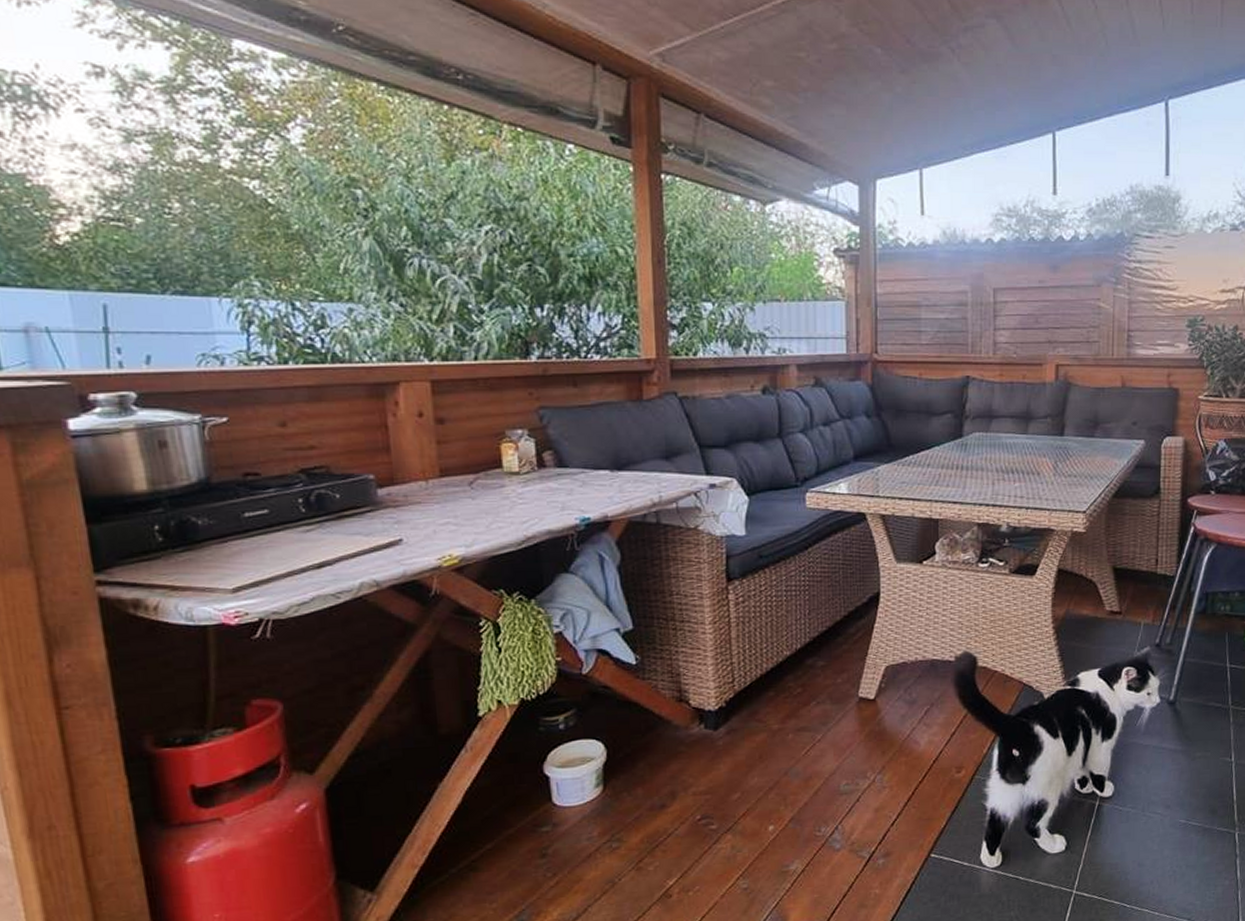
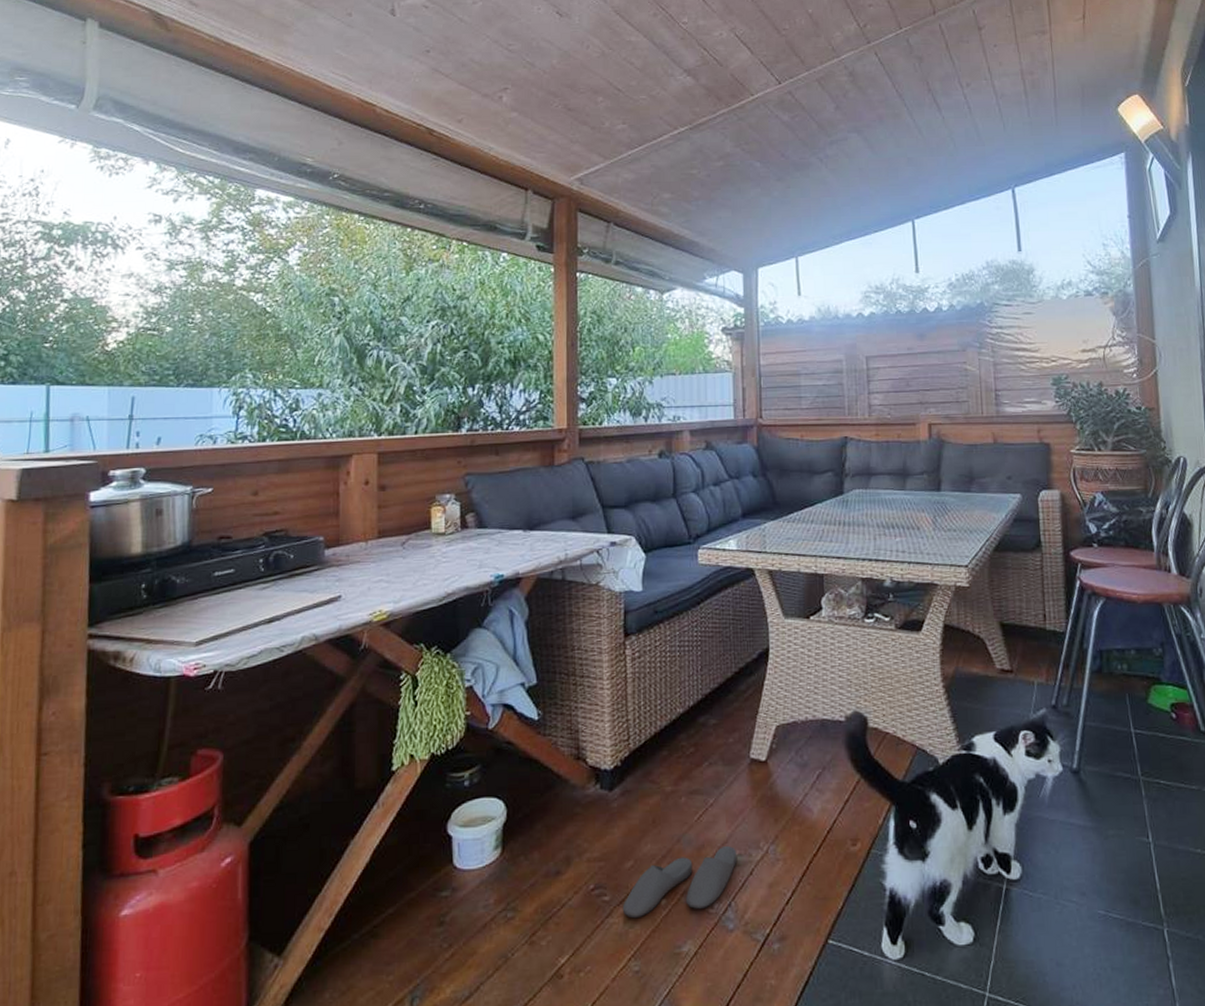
slippers: none [729,776,845,844] -> present [622,845,738,919]

